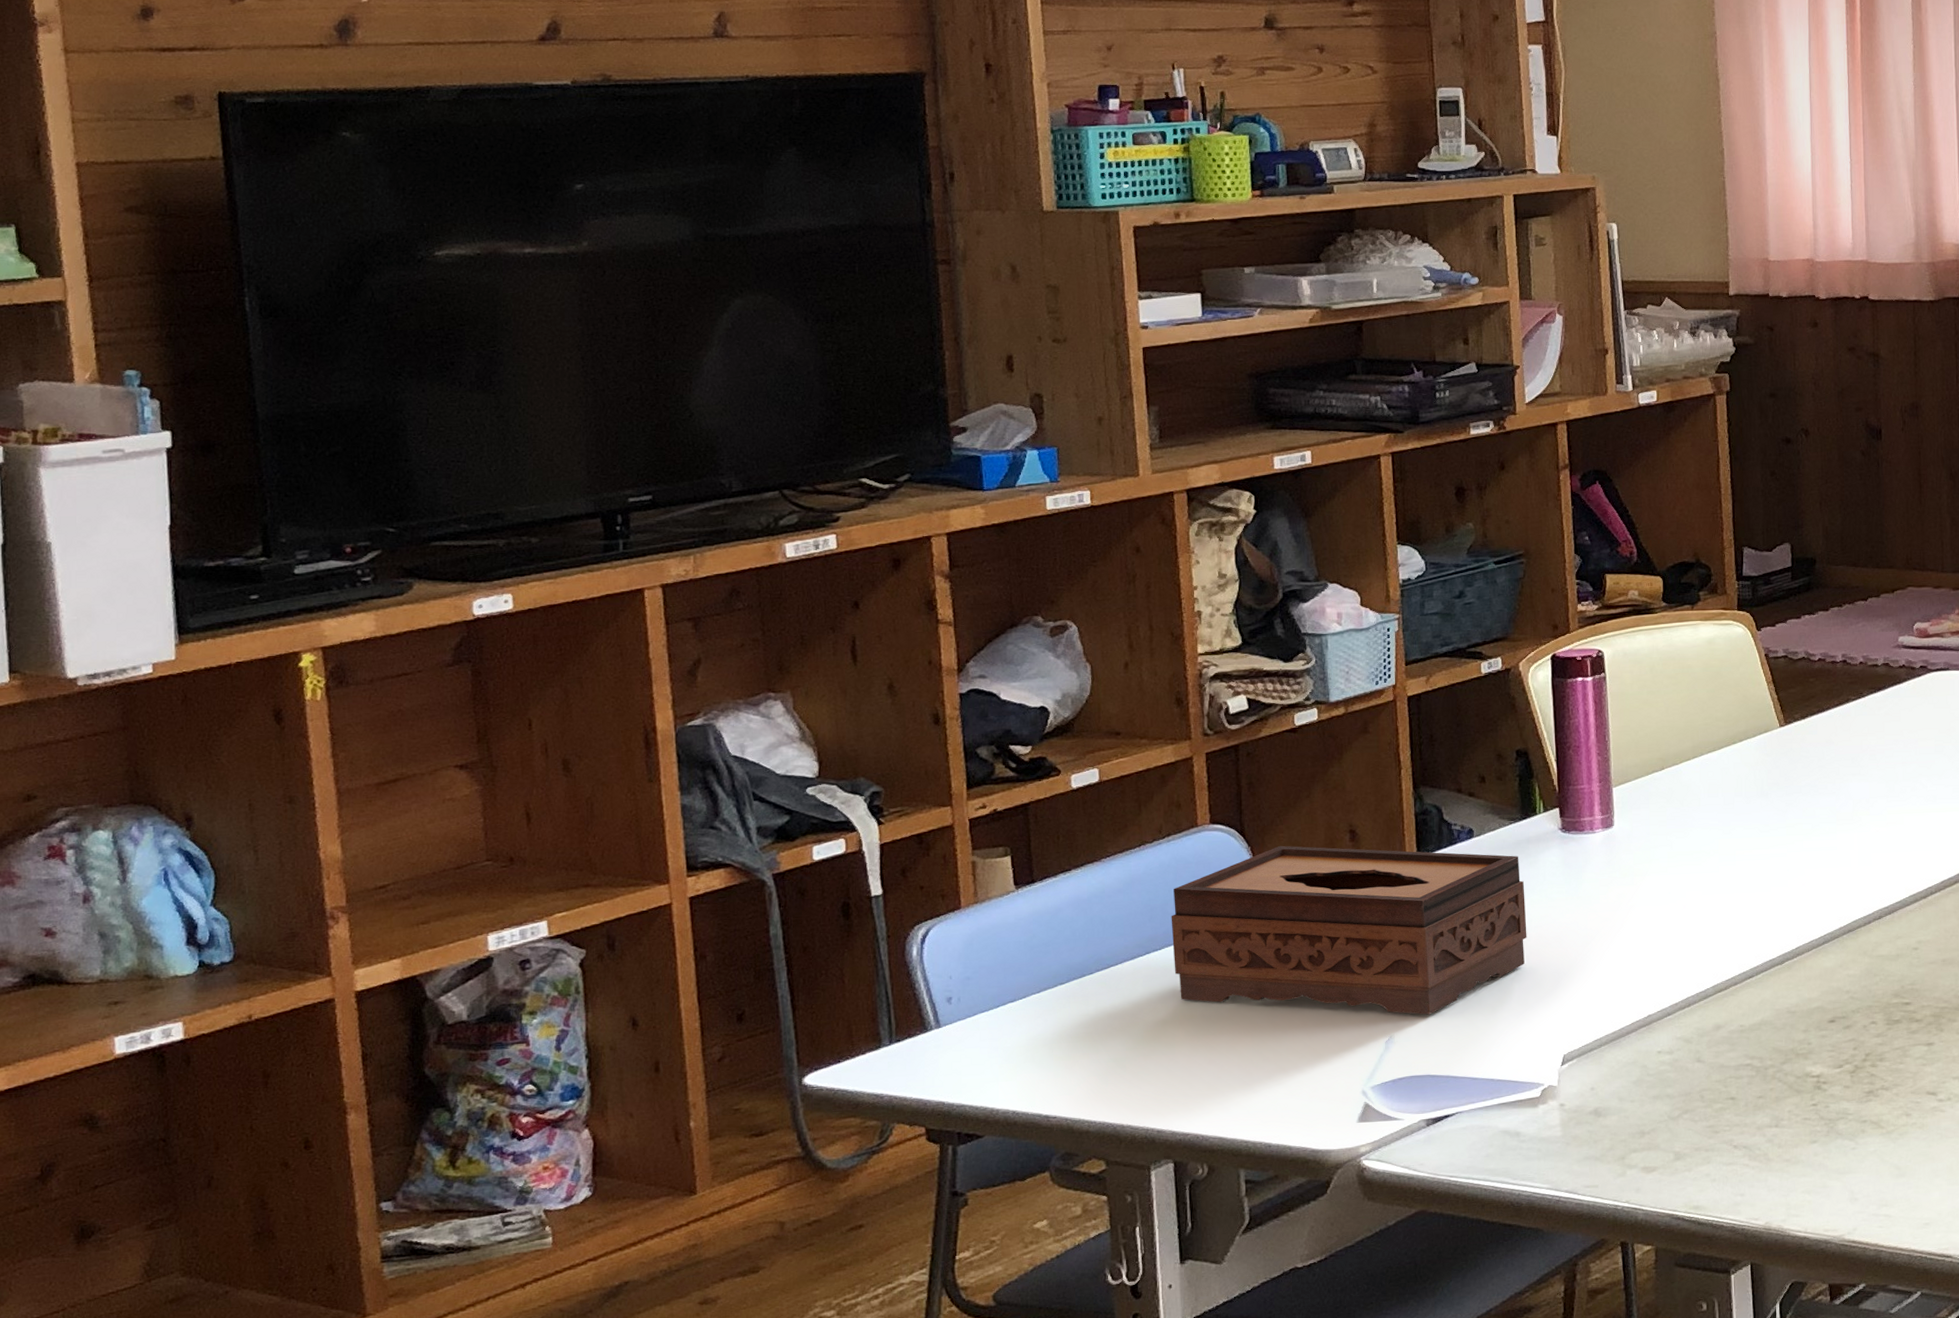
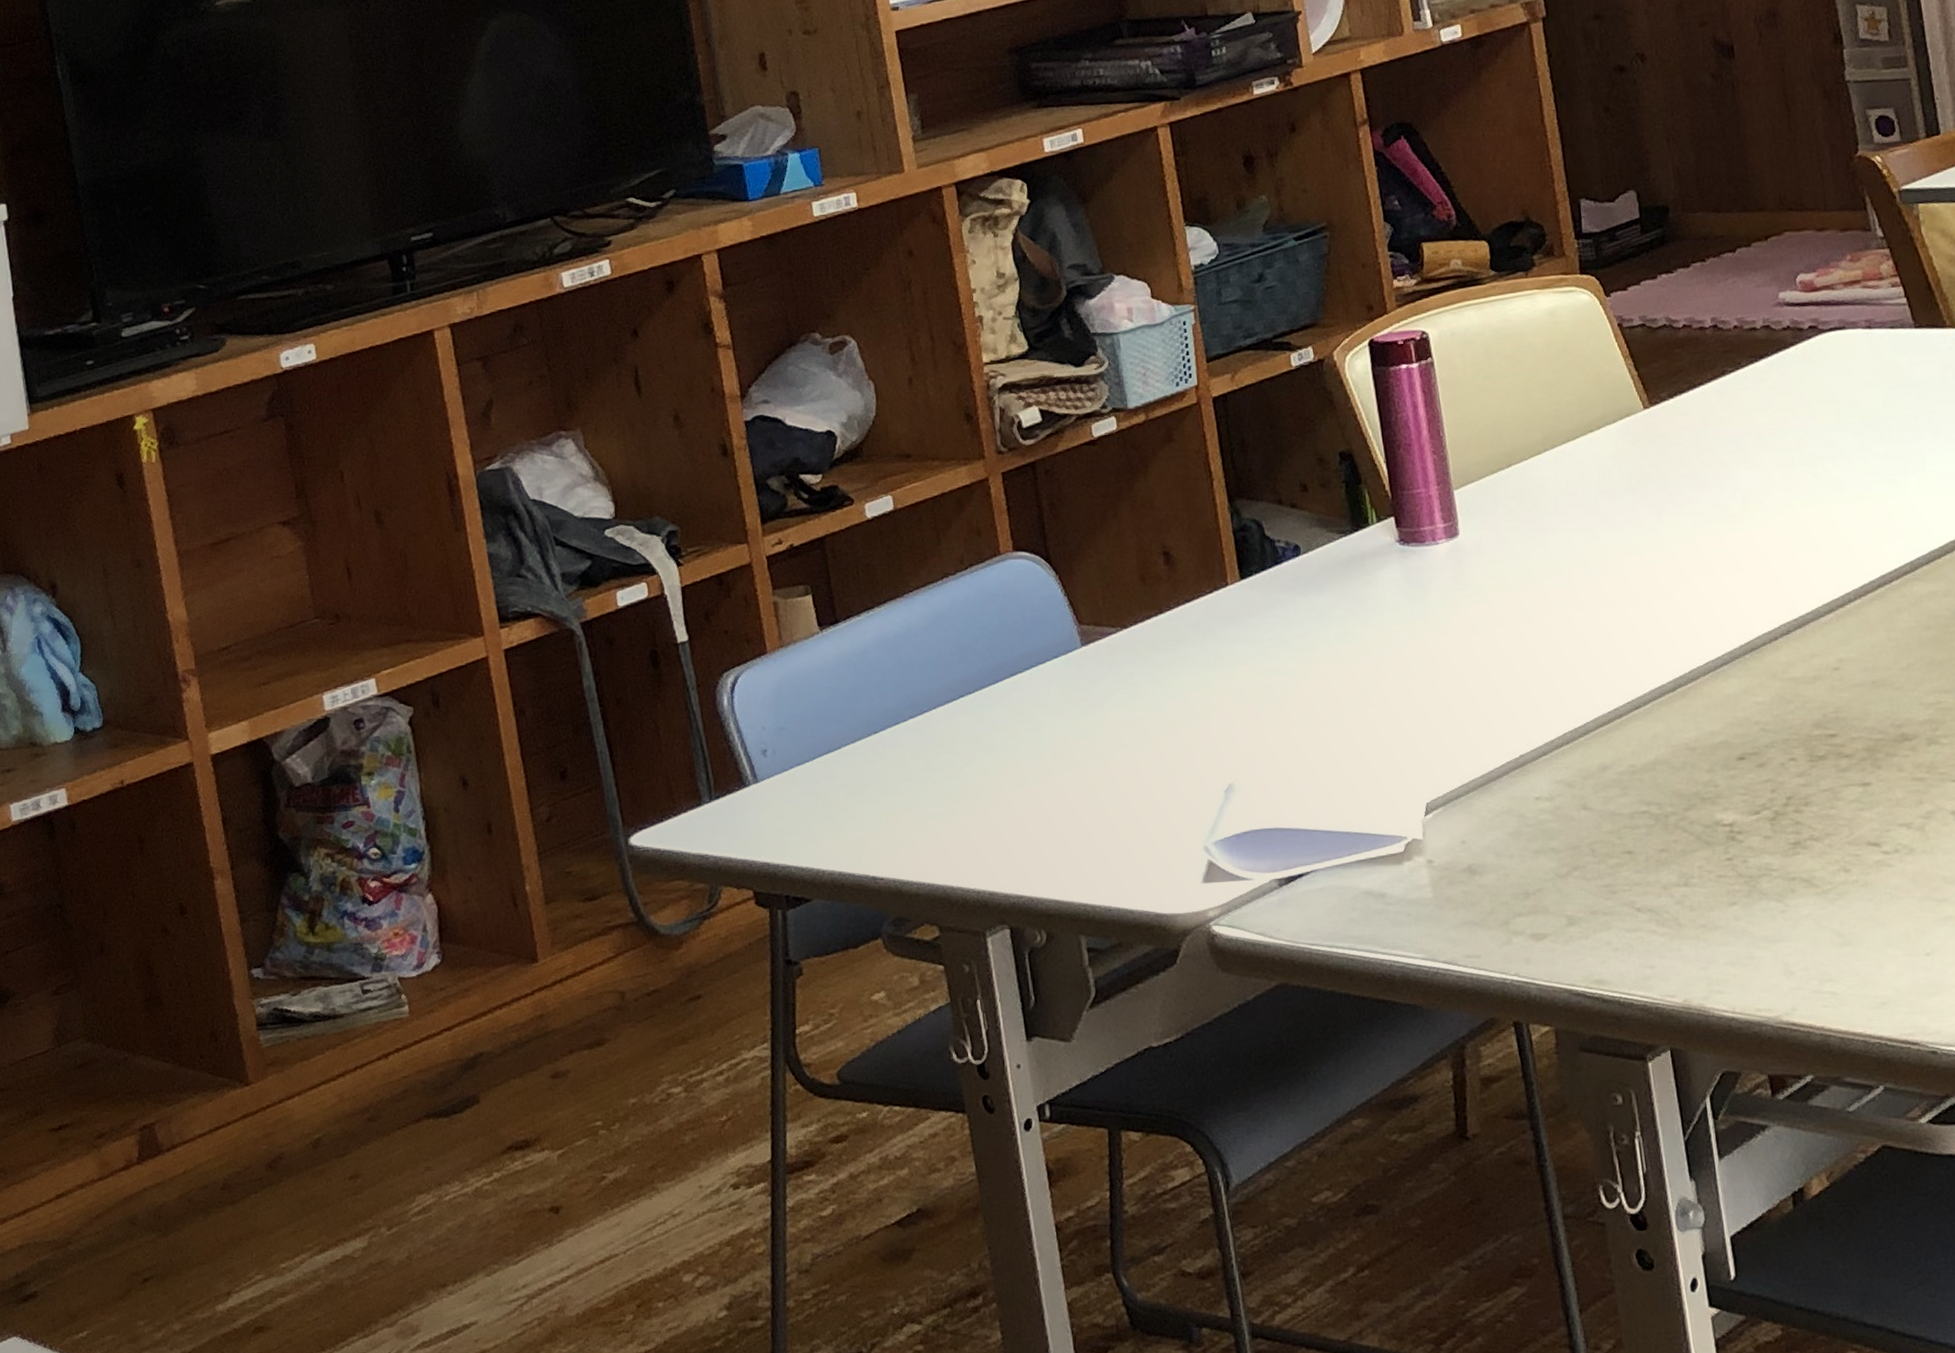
tissue box: present [1171,845,1527,1015] -> none [981,572,1372,760]

